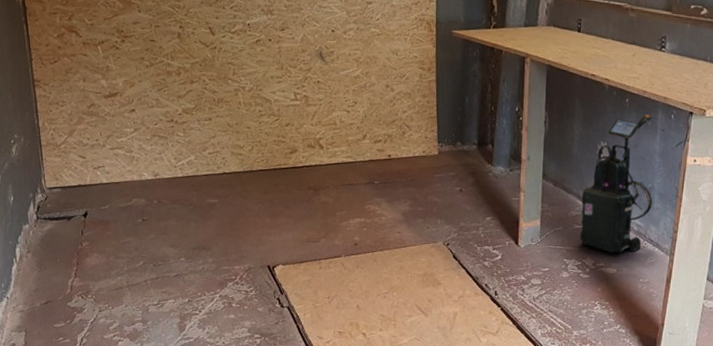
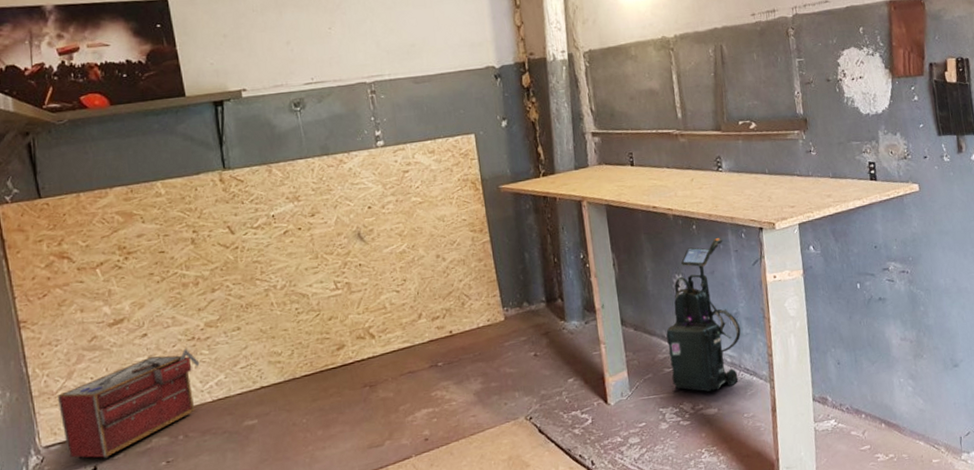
toolbox: none [61,127,176,208] -> present [58,348,200,460]

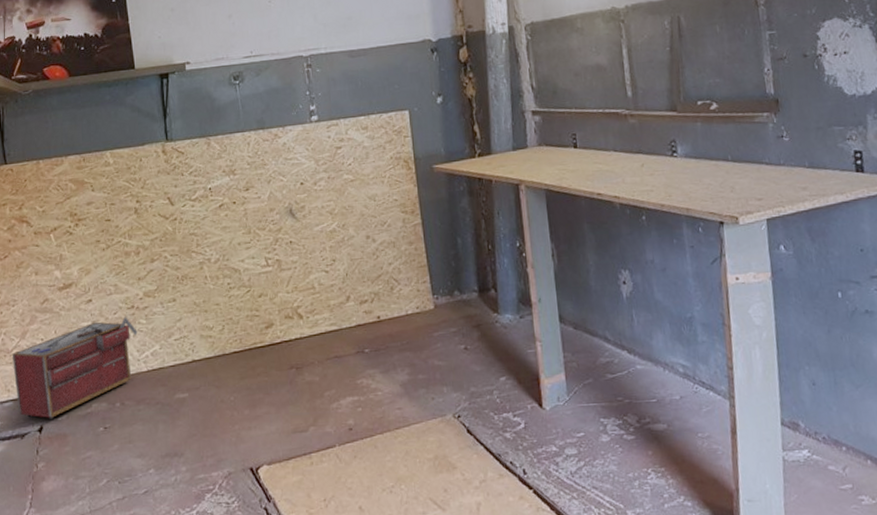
vacuum cleaner: present [666,238,741,392] -> none [609,231,696,404]

